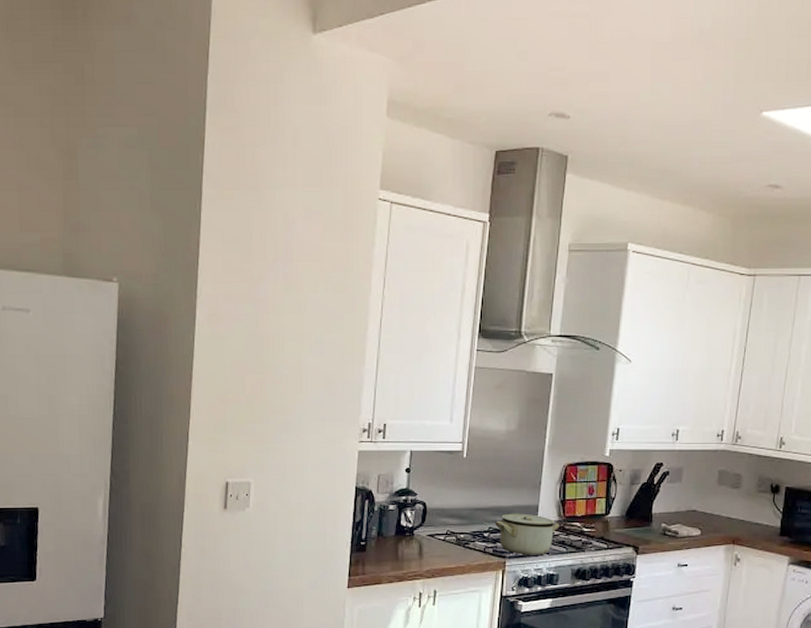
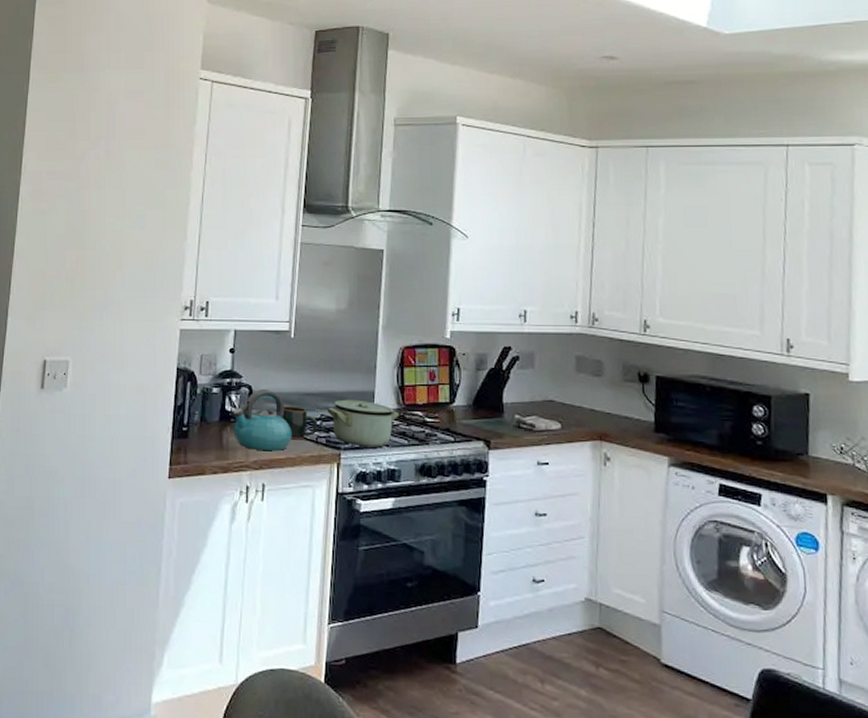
kettle: none [407,506,462,561] -> present [232,390,292,452]
mug: none [453,520,485,551] -> present [282,406,317,440]

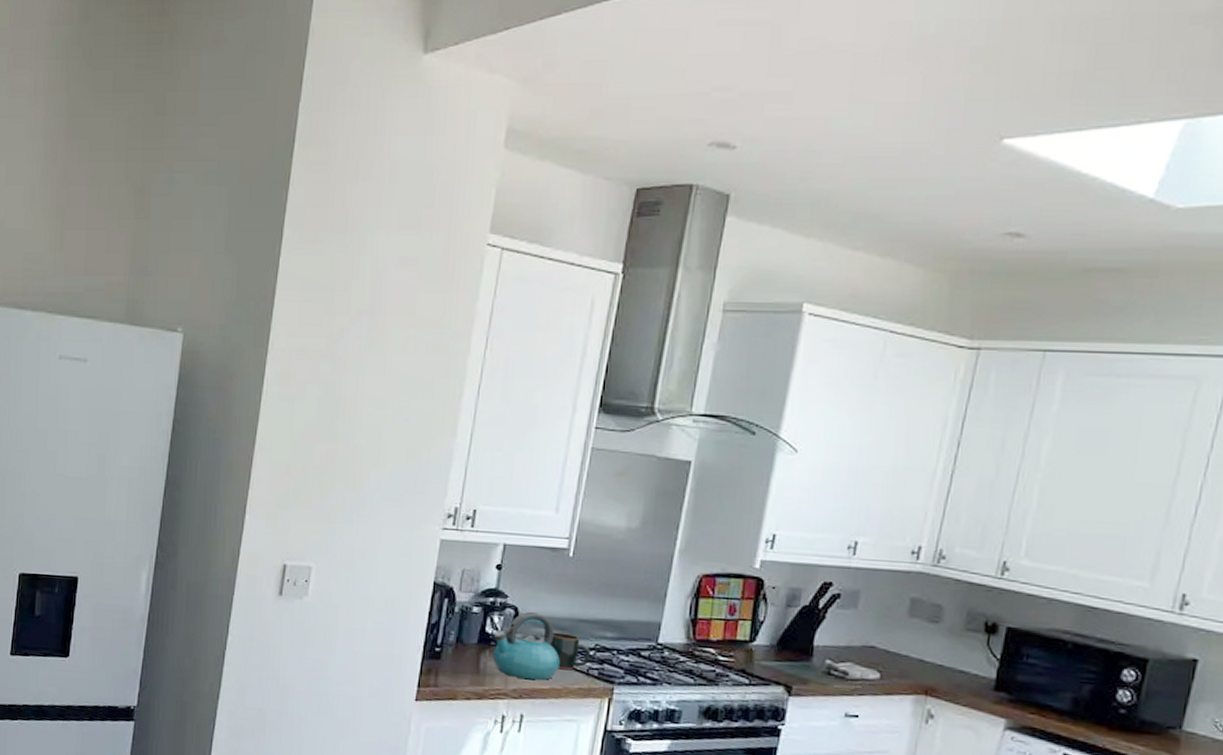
cooking pot: present [327,399,400,448] -> none [603,629,688,685]

